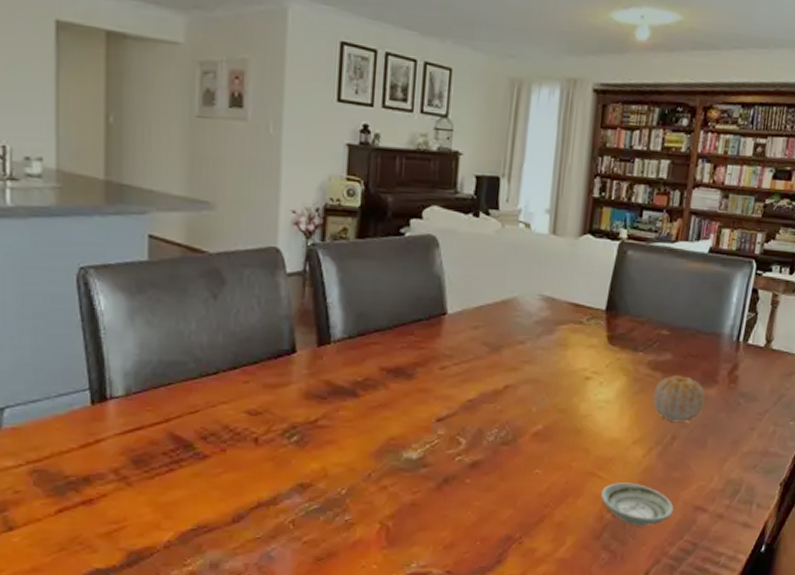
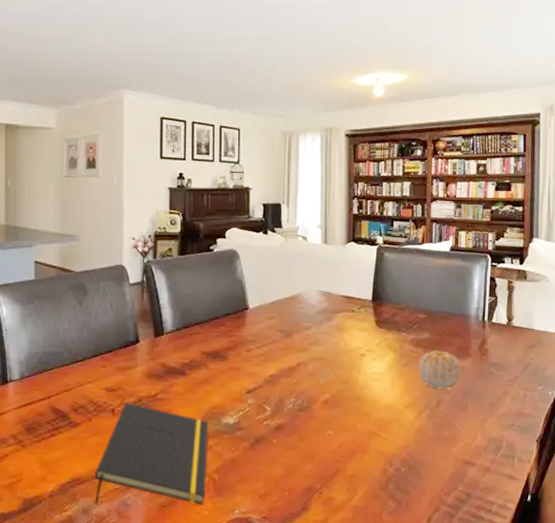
notepad: none [227,430,384,558] -> present [94,403,209,505]
saucer: present [601,482,675,527] -> none [383,441,447,479]

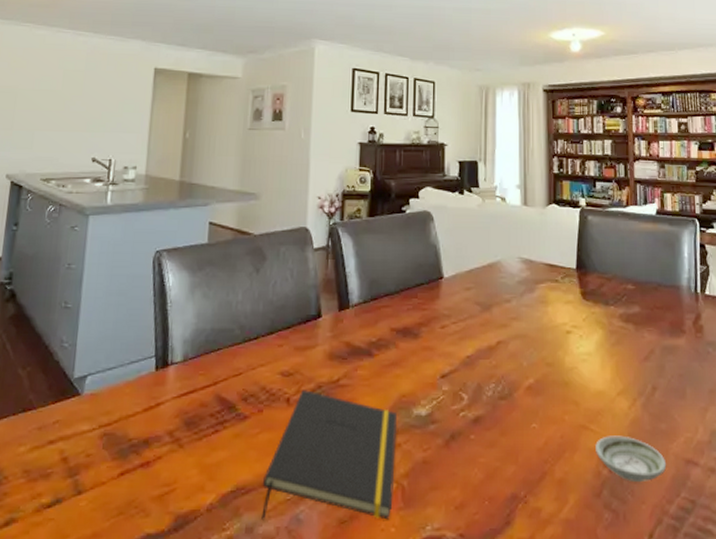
saucer: none [383,441,447,479] -> present [595,435,667,483]
fruit: present [417,351,463,389] -> none [629,327,677,372]

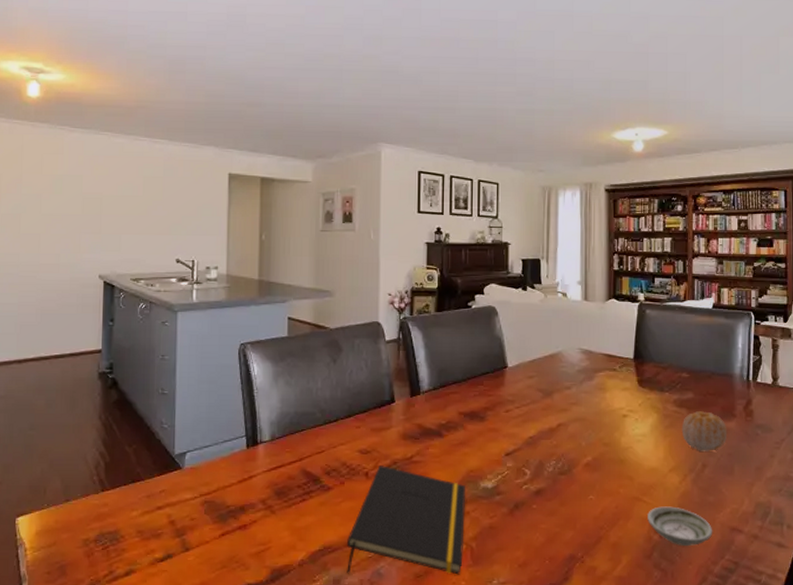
fruit: none [629,327,677,372] -> present [681,411,728,451]

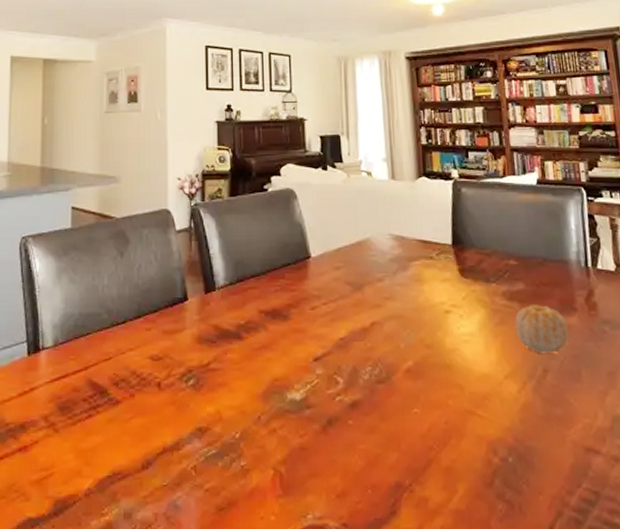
notepad: present [346,466,466,575] -> none [138,374,272,508]
saucer: present [648,506,713,547] -> none [484,421,565,472]

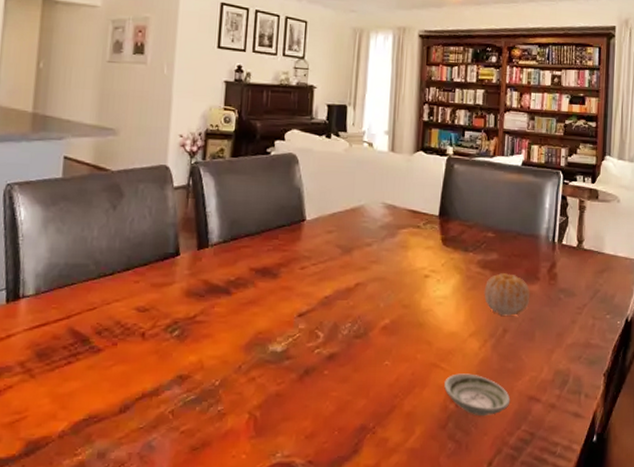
saucer: none [484,421,565,472] -> present [444,373,511,417]

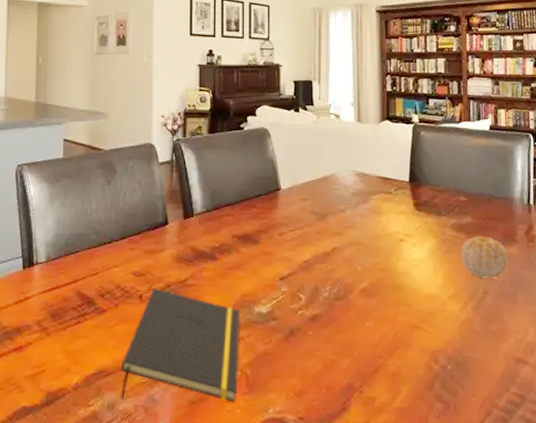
notepad: none [114,325,252,447] -> present [120,288,241,403]
saucer: present [444,373,511,417] -> none [427,335,497,378]

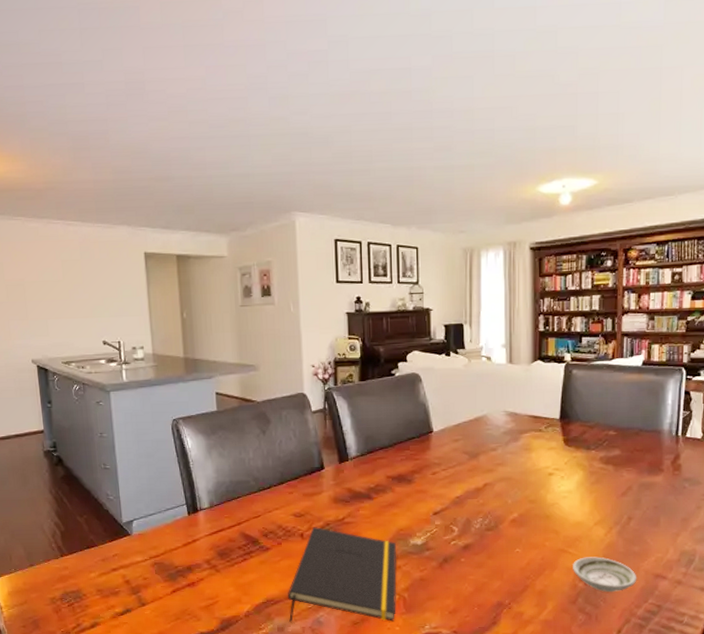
saucer: none [427,335,497,378] -> present [573,557,637,593]
fruit: present [460,236,509,278] -> none [607,467,654,505]

